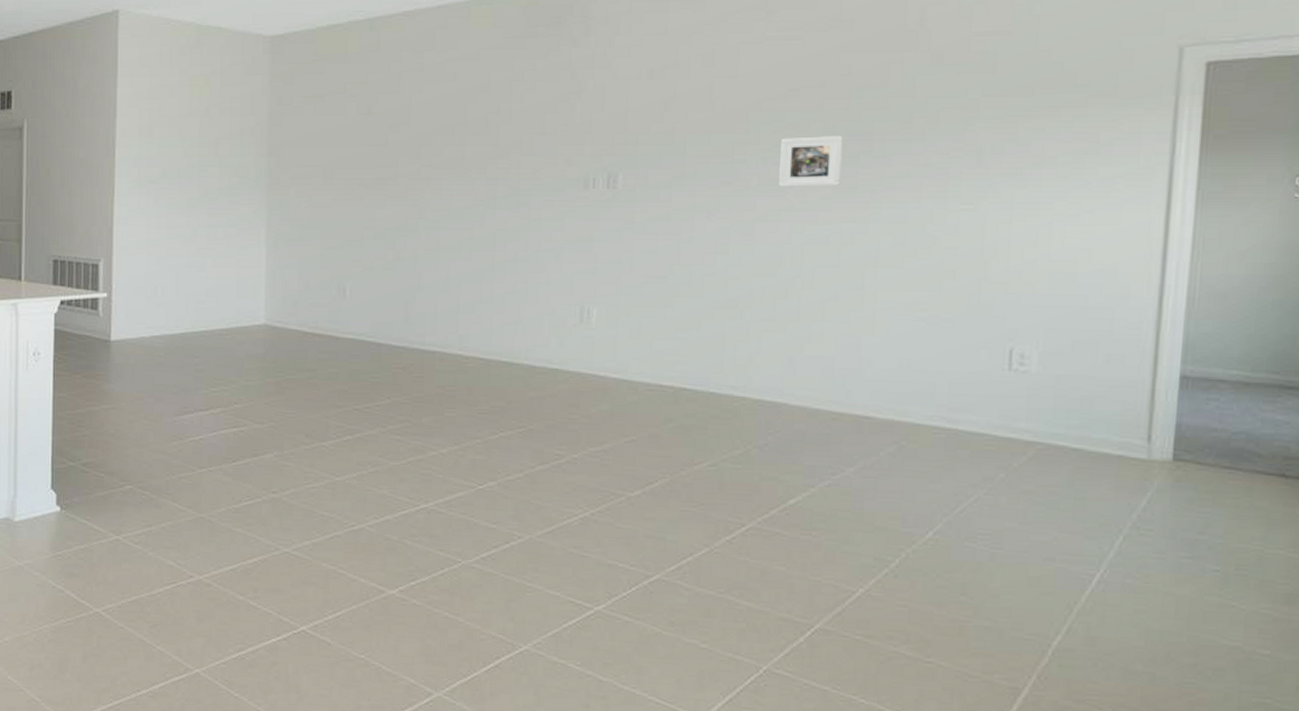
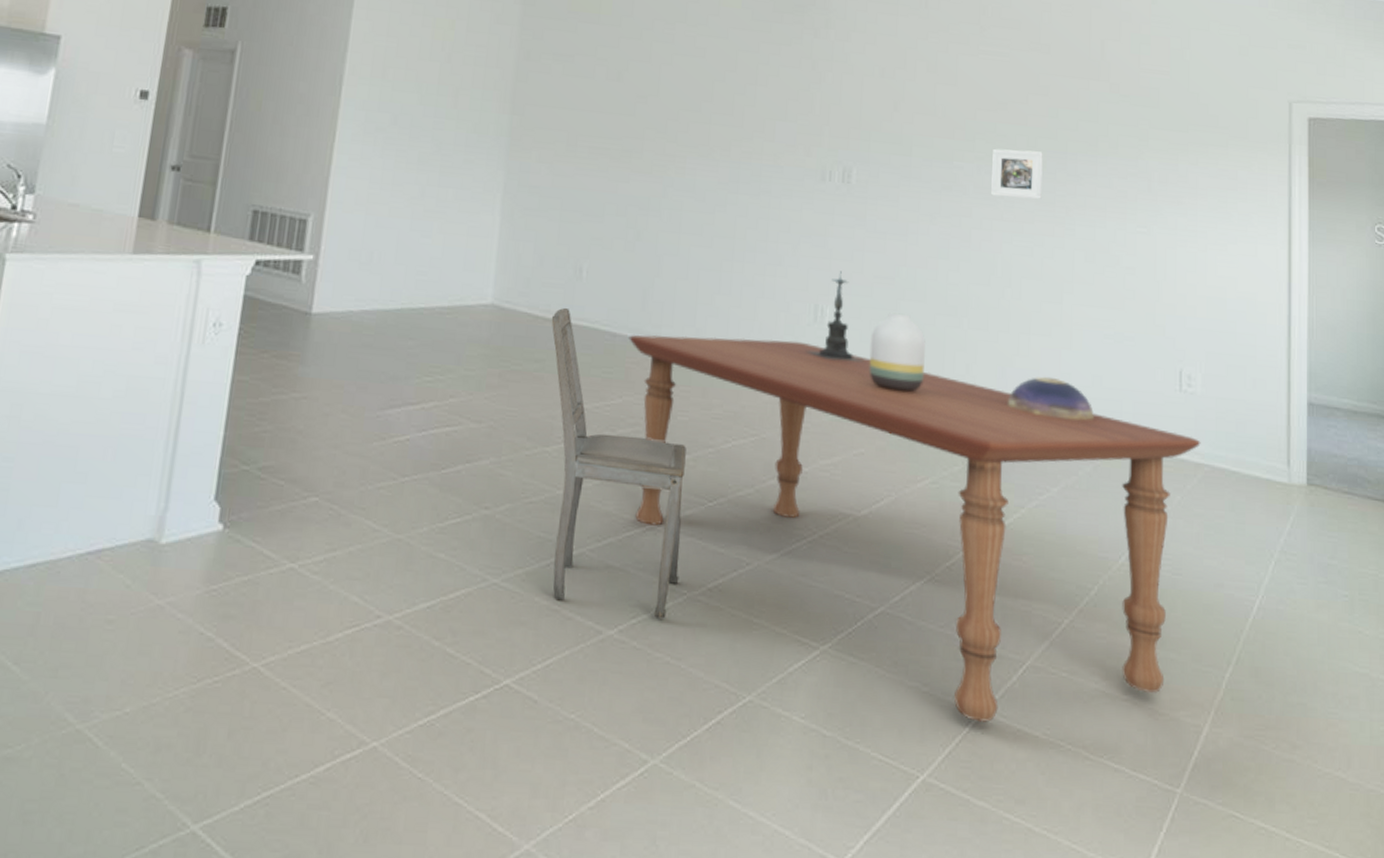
dining chair: none [320,323,455,582] -> present [551,307,686,619]
dining table: none [394,341,1034,676] -> present [629,334,1201,722]
candle holder: none [572,273,634,358] -> present [806,271,864,363]
vase: none [640,309,703,383] -> present [869,312,926,392]
decorative bowl: none [797,362,899,404] -> present [1008,376,1094,421]

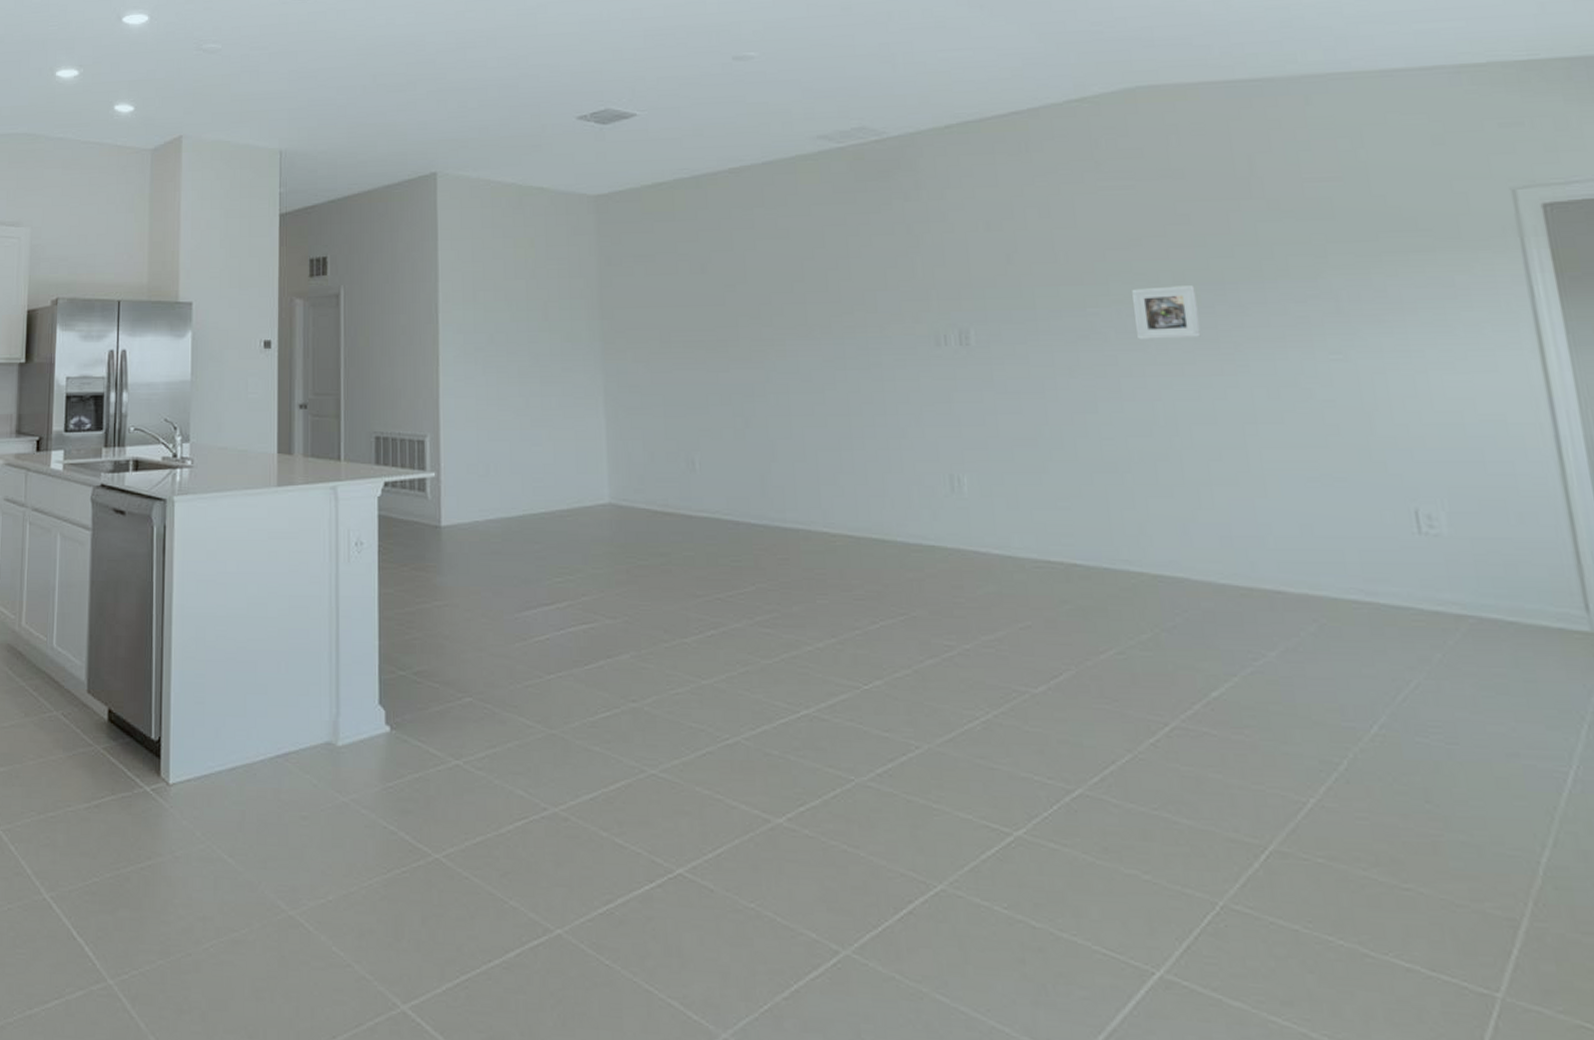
dining chair: present [551,307,686,619] -> none [670,500,844,806]
dining table: present [629,334,1201,722] -> none [753,514,1459,914]
candle holder: present [806,271,864,363] -> none [947,437,1015,531]
vase: present [869,312,926,392] -> none [1019,475,1089,557]
decorative bowl: present [1008,376,1094,421] -> none [1196,529,1309,575]

